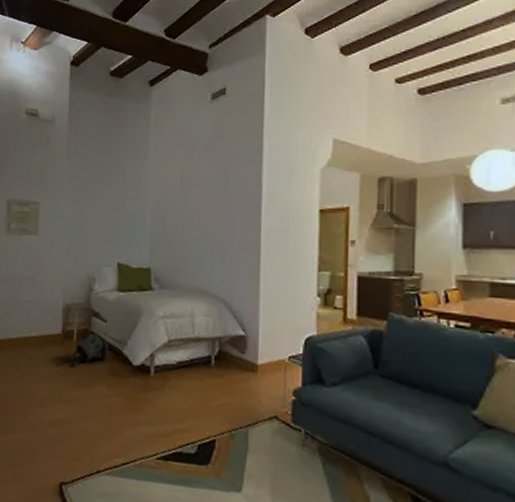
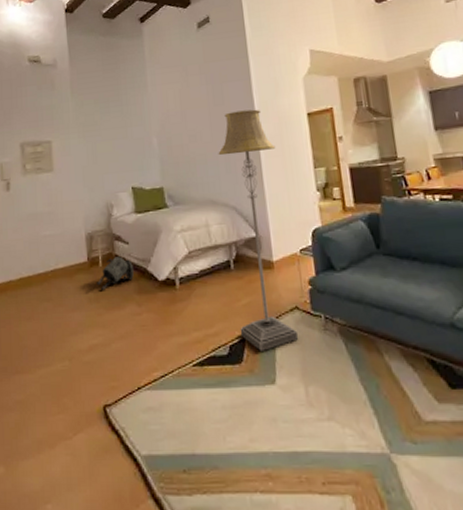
floor lamp: none [211,197,279,457] -> present [218,109,299,351]

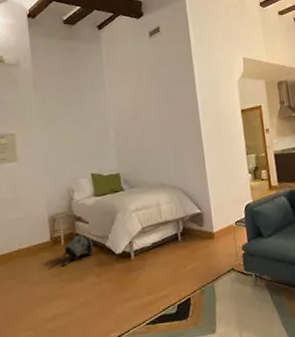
floor lamp: present [218,109,299,351] -> none [167,106,235,307]

